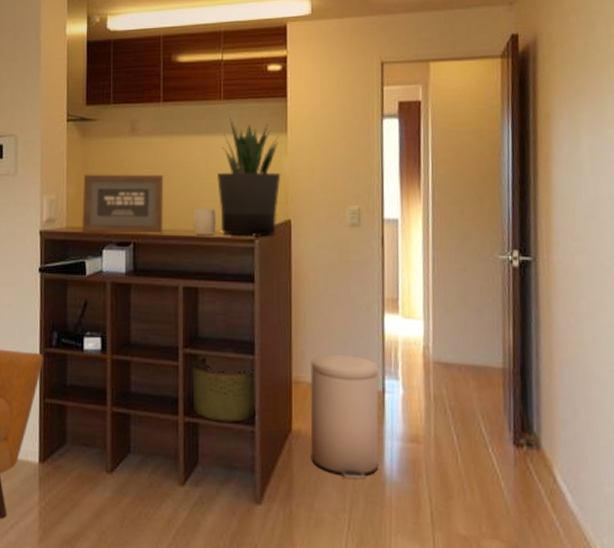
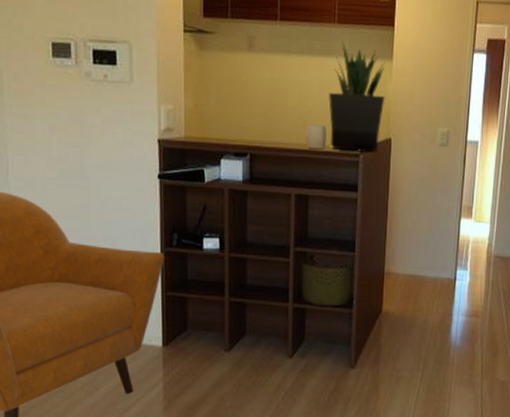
picture frame: present [81,174,164,234] -> none [200,86,280,147]
pedal bin: present [310,354,379,479] -> none [396,250,453,345]

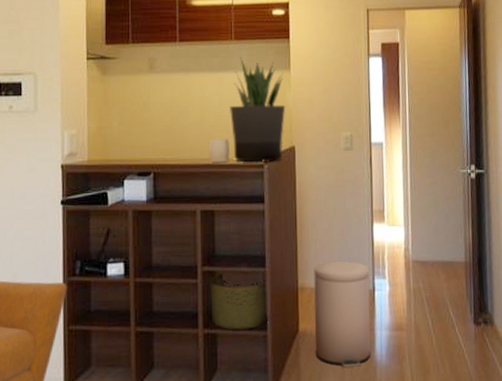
pedal bin: none [396,250,453,345] -> present [314,260,371,368]

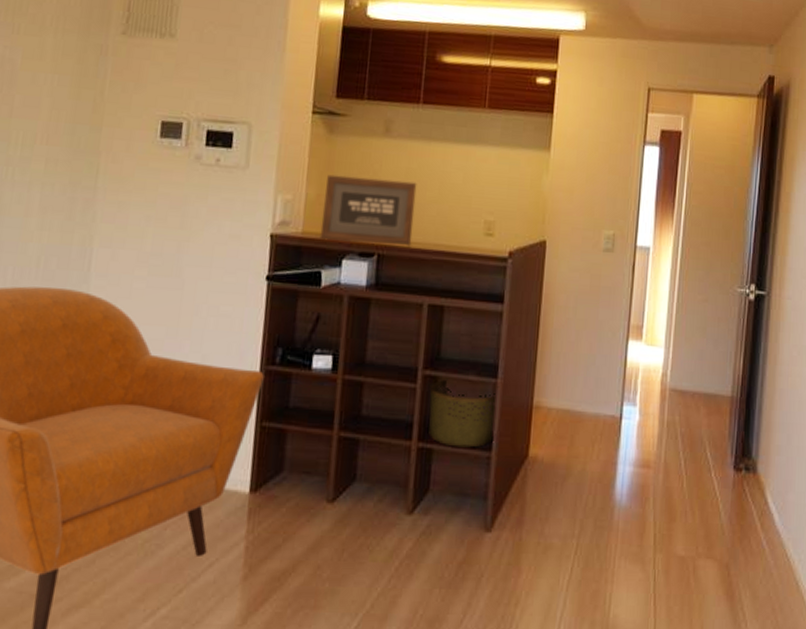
picture frame: none [103,108,181,165] -> present [319,174,417,246]
mug: present [208,139,230,162] -> none [444,222,470,251]
planter: present [230,57,286,163] -> none [473,129,542,256]
pedal bin: present [314,260,371,368] -> none [545,379,619,504]

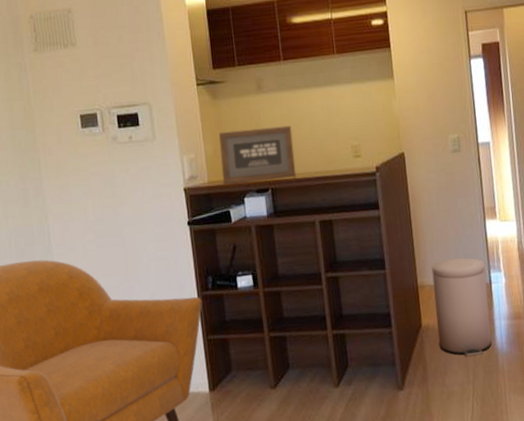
basket: present [428,379,500,448] -> none [331,273,393,329]
pedal bin: none [545,379,619,504] -> present [431,257,492,357]

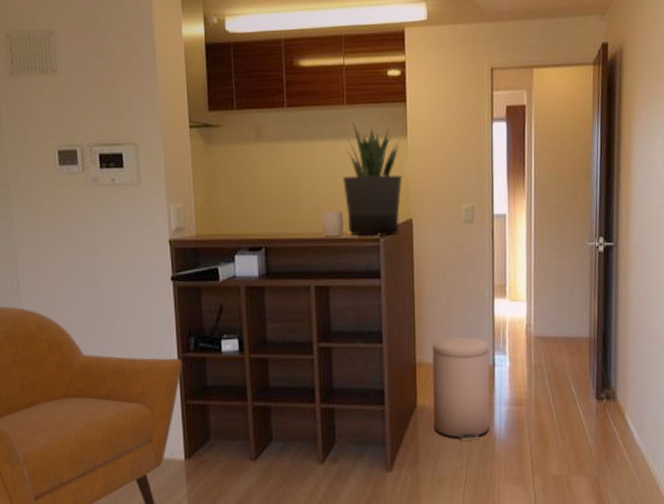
picture frame: present [219,125,297,185] -> none [210,180,293,240]
mug: none [321,151,342,175] -> present [321,212,344,237]
planter: none [338,70,393,172] -> present [343,123,403,236]

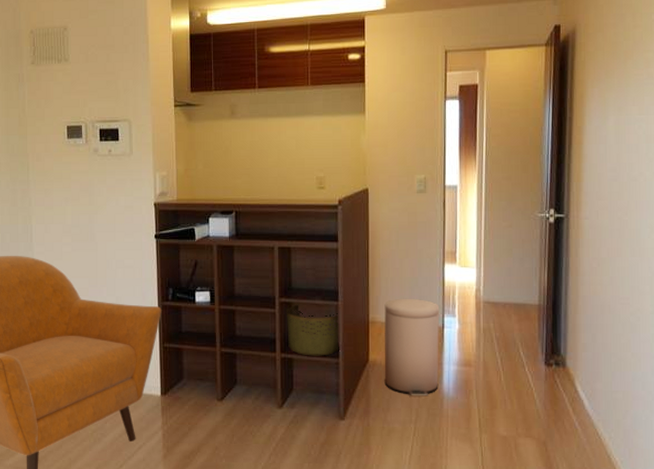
mug: present [321,212,344,237] -> none [286,181,305,203]
basket: none [323,347,387,405] -> present [284,304,342,356]
planter: present [343,123,403,236] -> none [306,102,360,203]

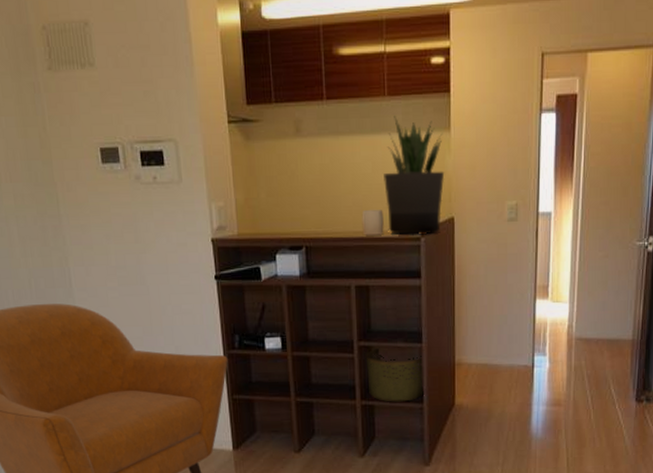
mug: none [286,181,305,203] -> present [361,210,384,235]
planter: none [306,102,360,203] -> present [384,116,445,235]
pedal bin: present [384,298,440,396] -> none [471,337,530,439]

